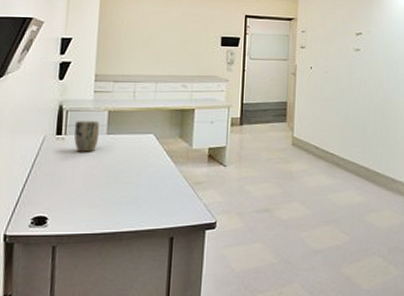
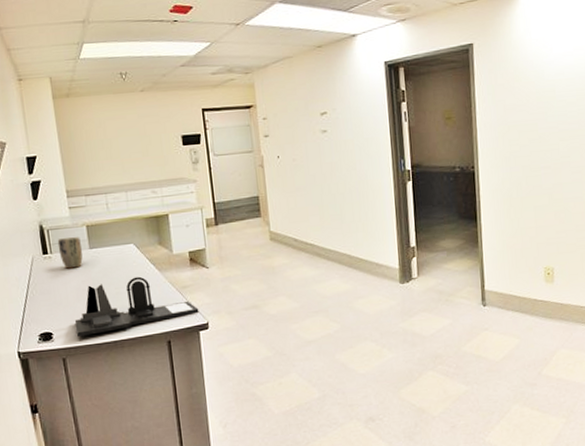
desk organizer: none [74,167,209,224] -> present [74,276,199,336]

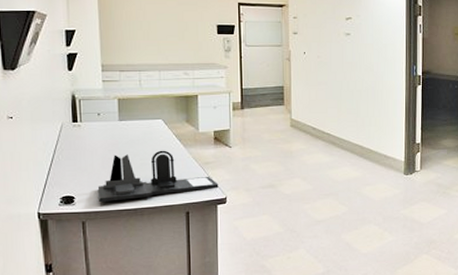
plant pot: present [57,237,83,269] -> none [88,109,112,138]

